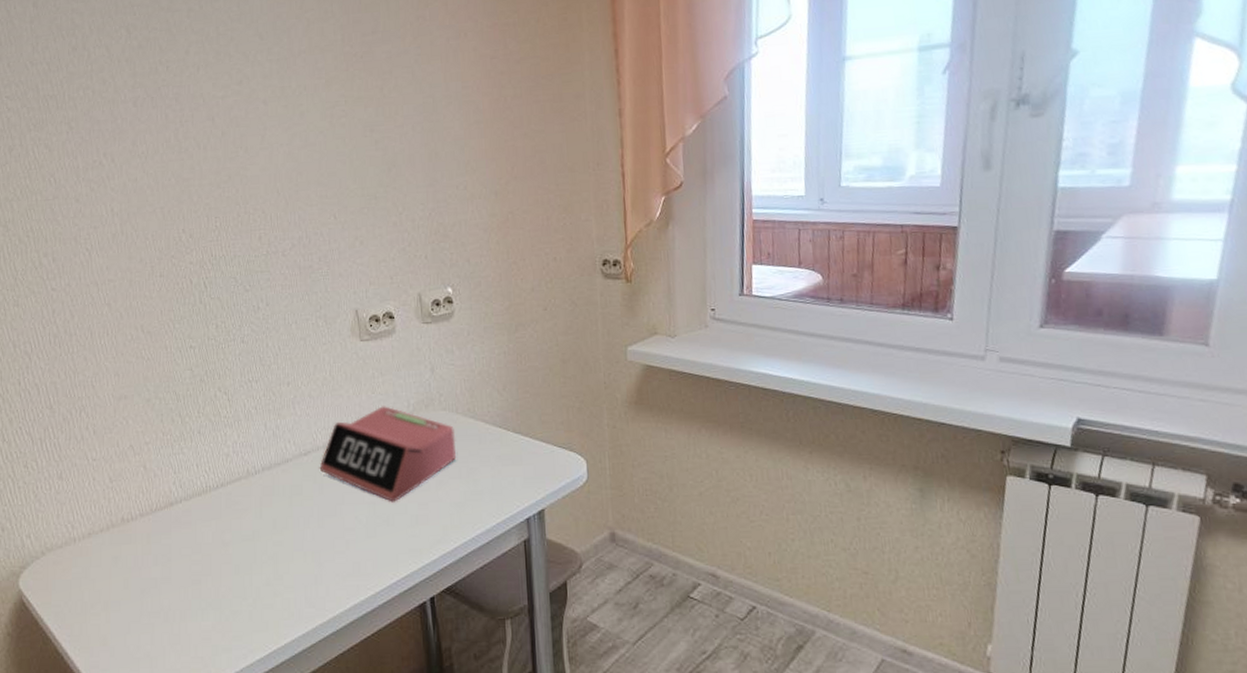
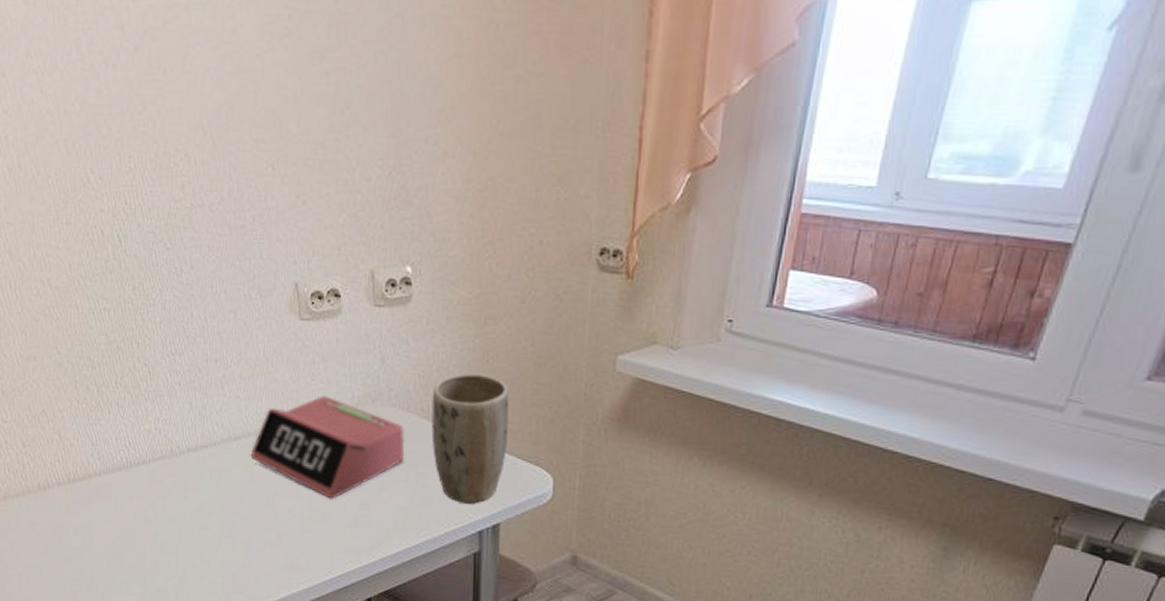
plant pot: none [476,374,544,493] -> present [431,374,509,504]

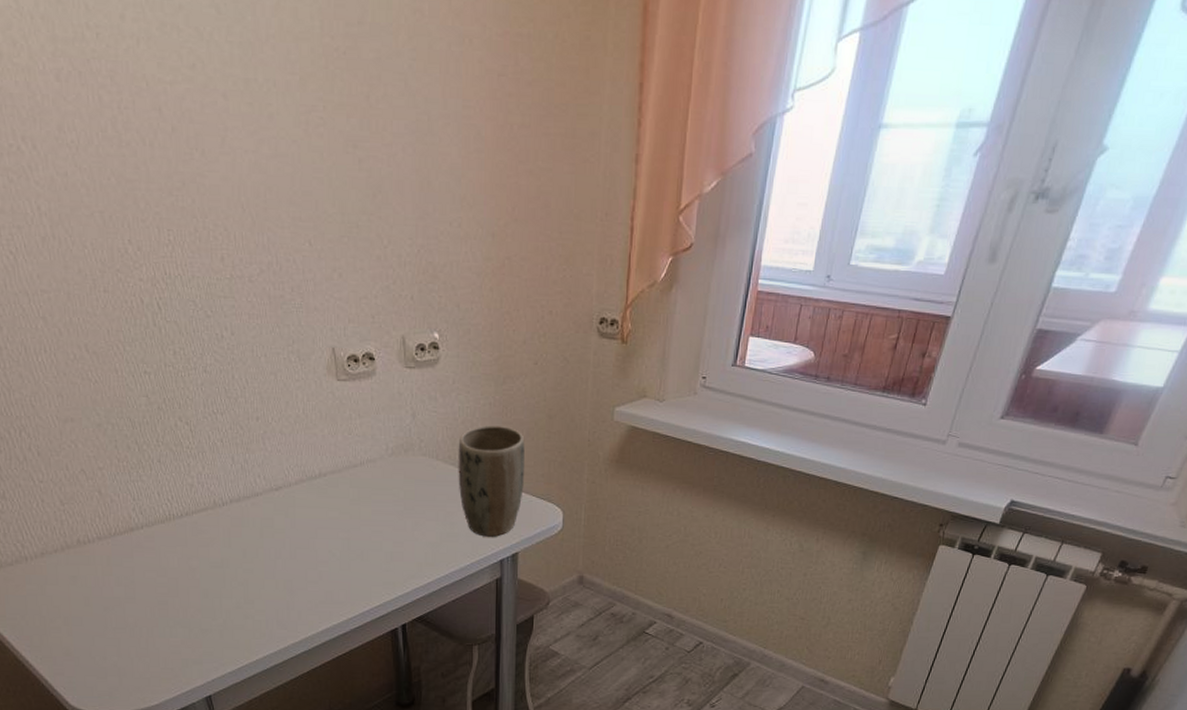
alarm clock: present [250,395,405,499] -> none [291,447,435,539]

